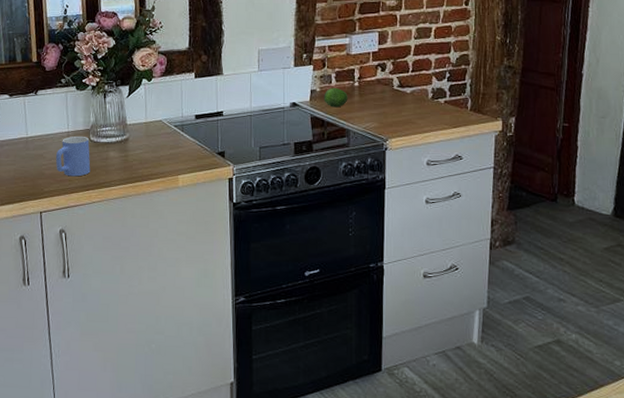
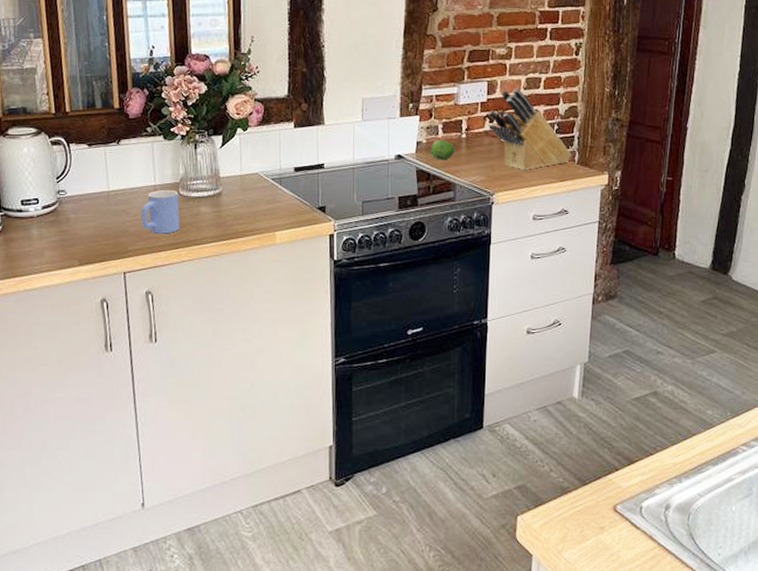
knife block: none [380,37,465,118] -> present [488,88,572,171]

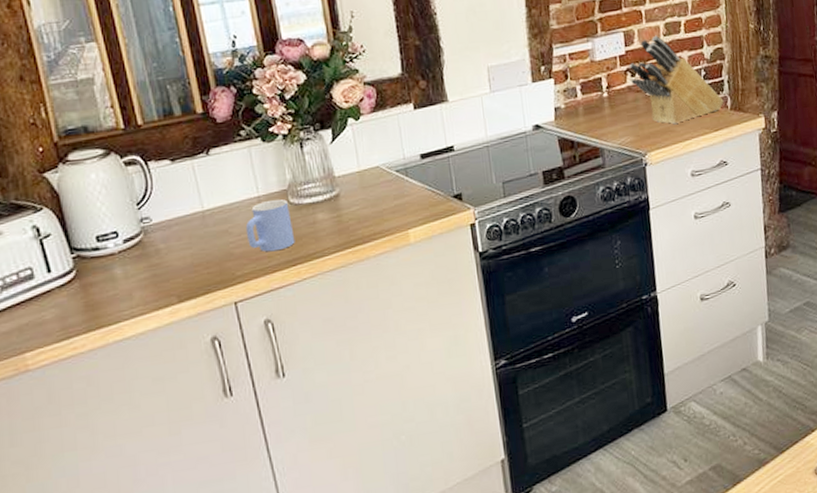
fruit: present [430,140,455,160] -> none [570,102,598,125]

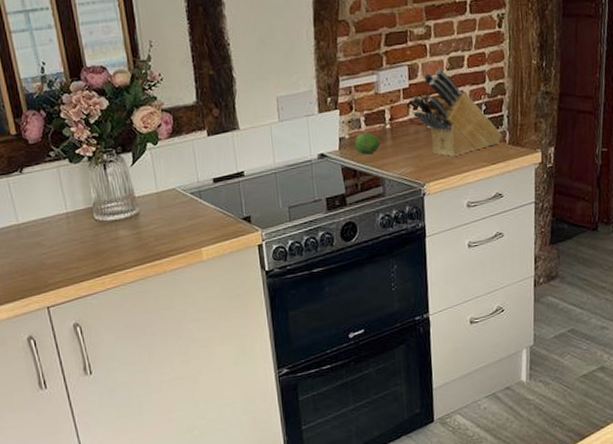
mug: present [245,199,295,252] -> none [55,215,100,264]
fruit: none [570,102,598,125] -> present [353,133,380,155]

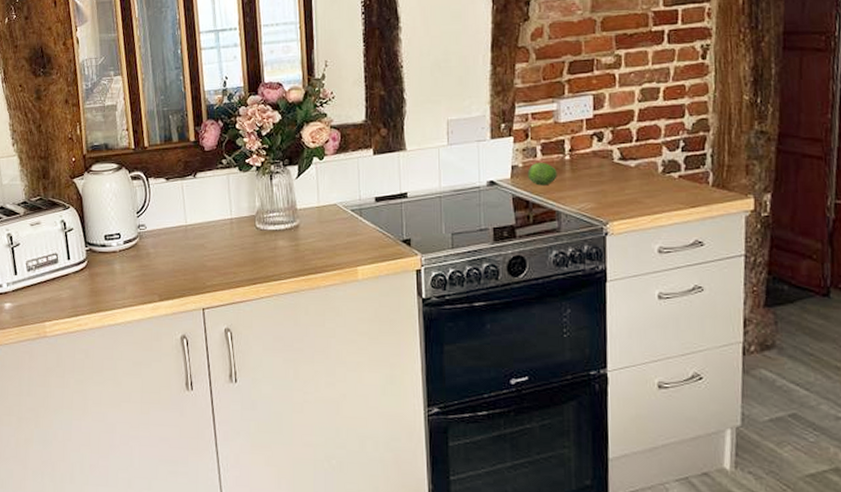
knife block: present [412,69,503,157] -> none [596,100,705,196]

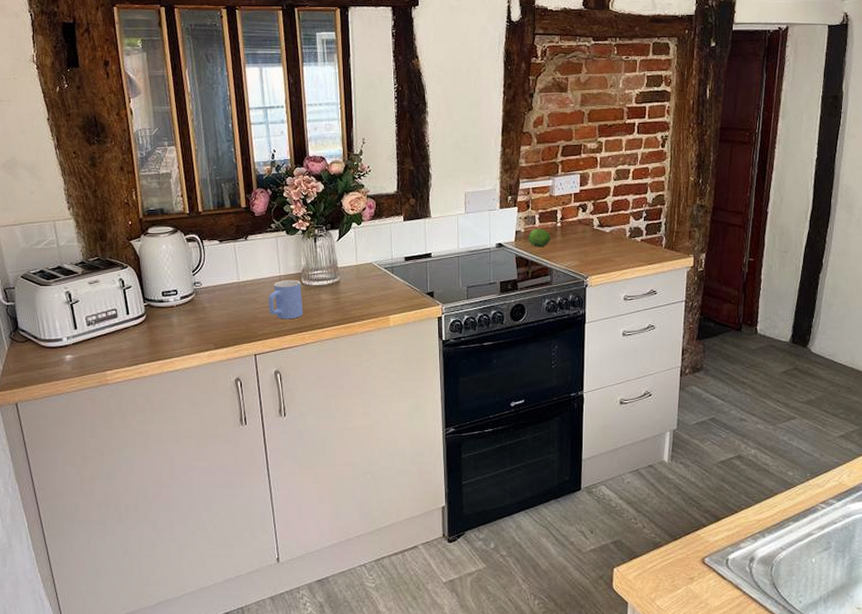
mug: none [218,223,258,269] -> present [268,279,303,319]

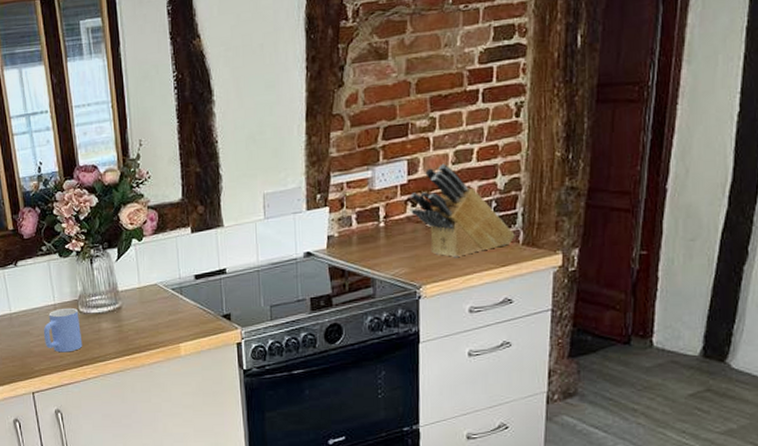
fruit: present [528,229,551,247] -> none [343,231,372,254]
knife block: none [581,179,660,256] -> present [410,163,515,258]

